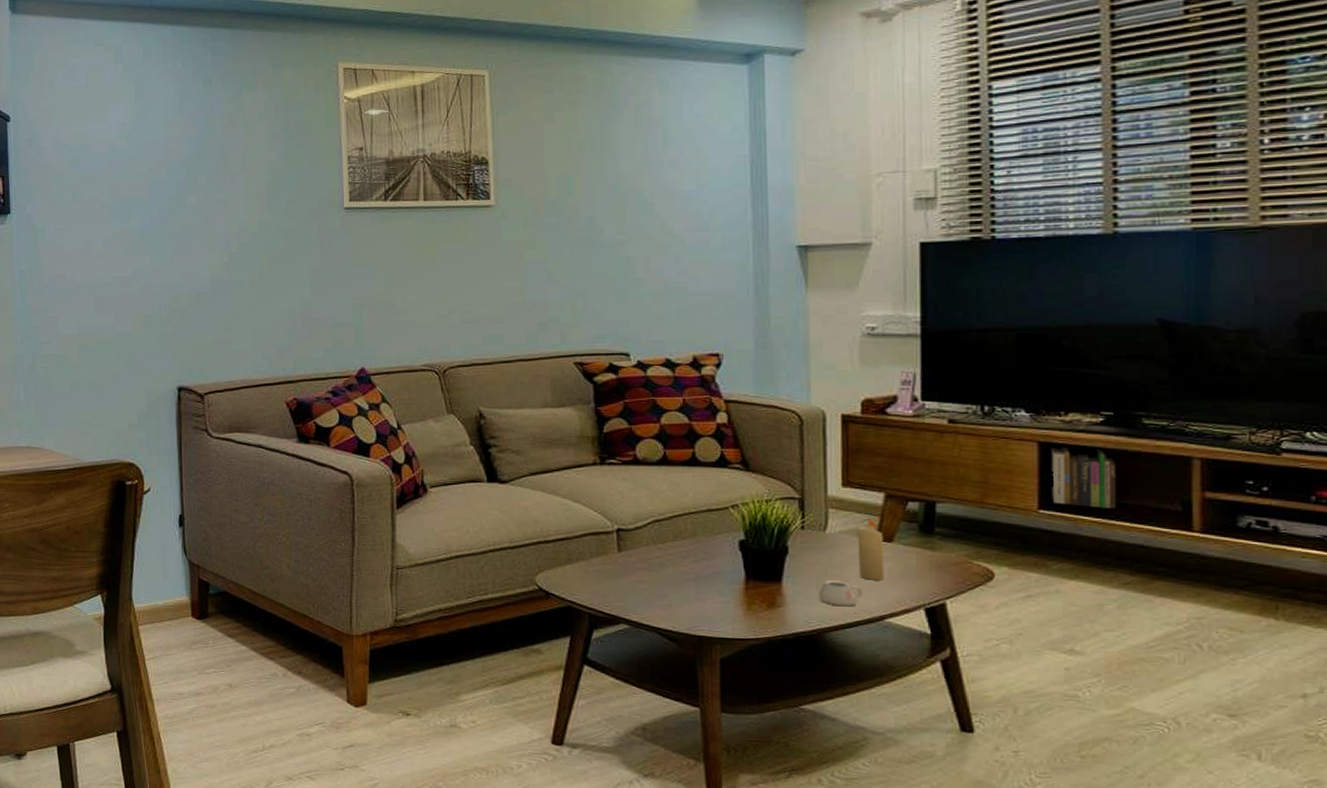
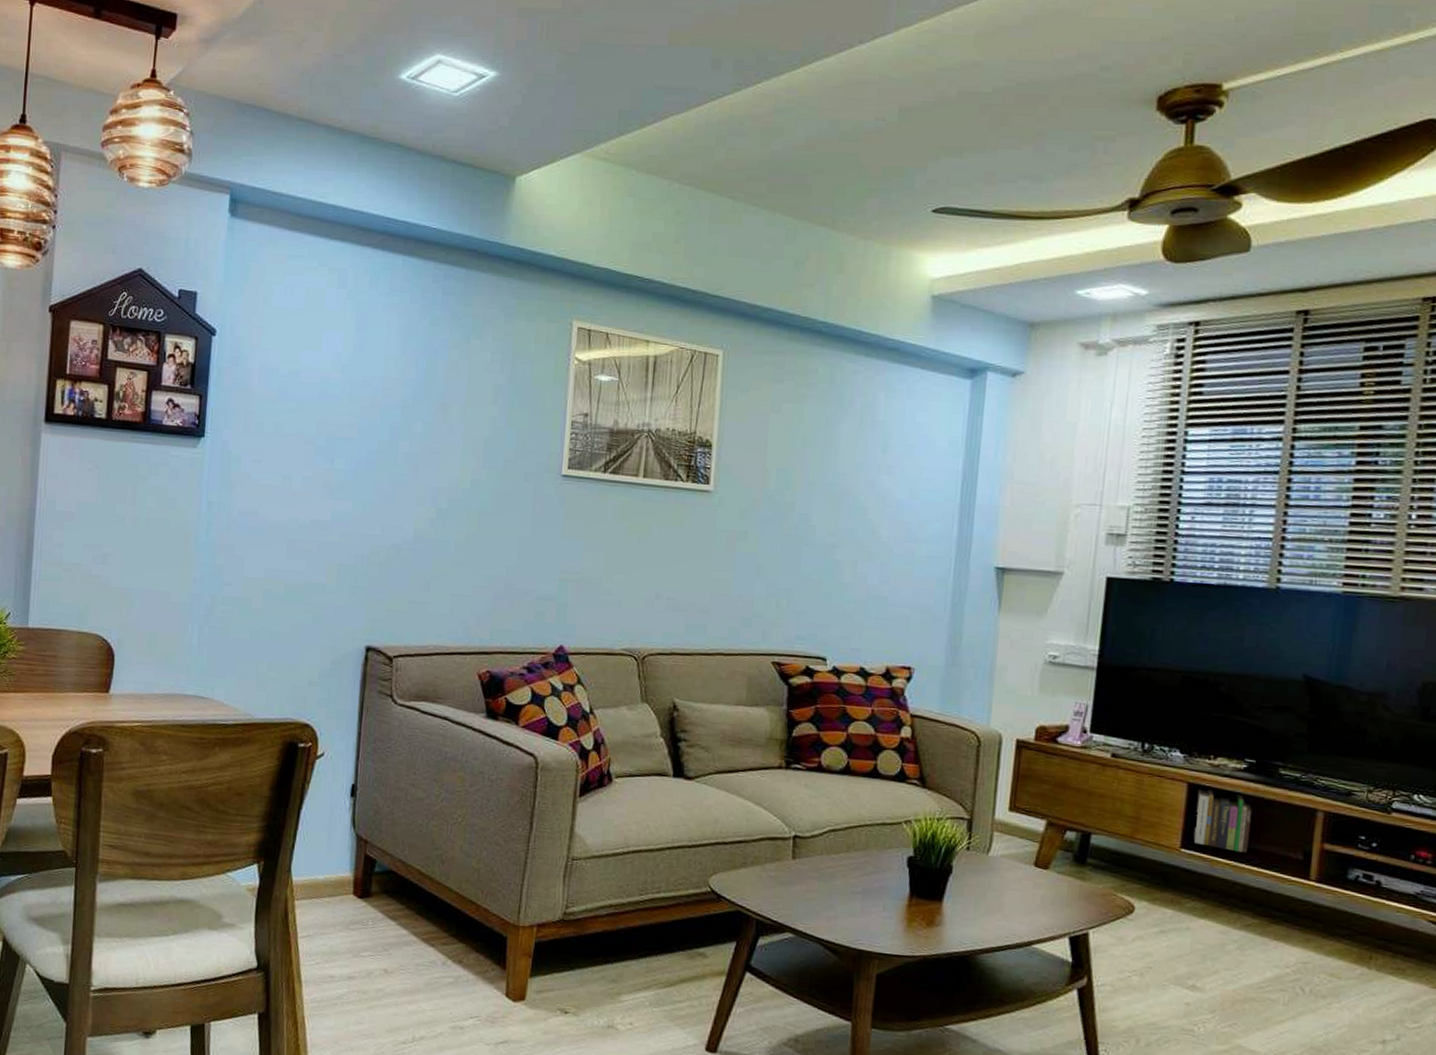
cup: present [818,580,863,607] -> none [974,903,1016,930]
candle: present [857,517,885,580] -> none [1014,843,1041,907]

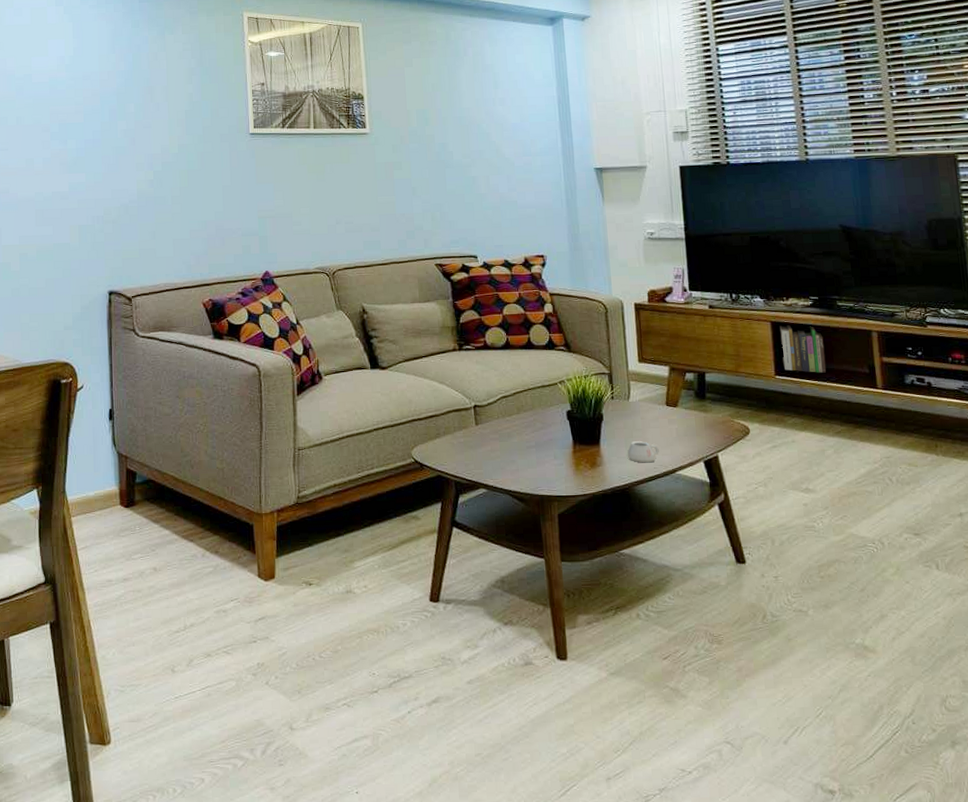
cup: none [974,903,1016,930] -> present [627,441,659,463]

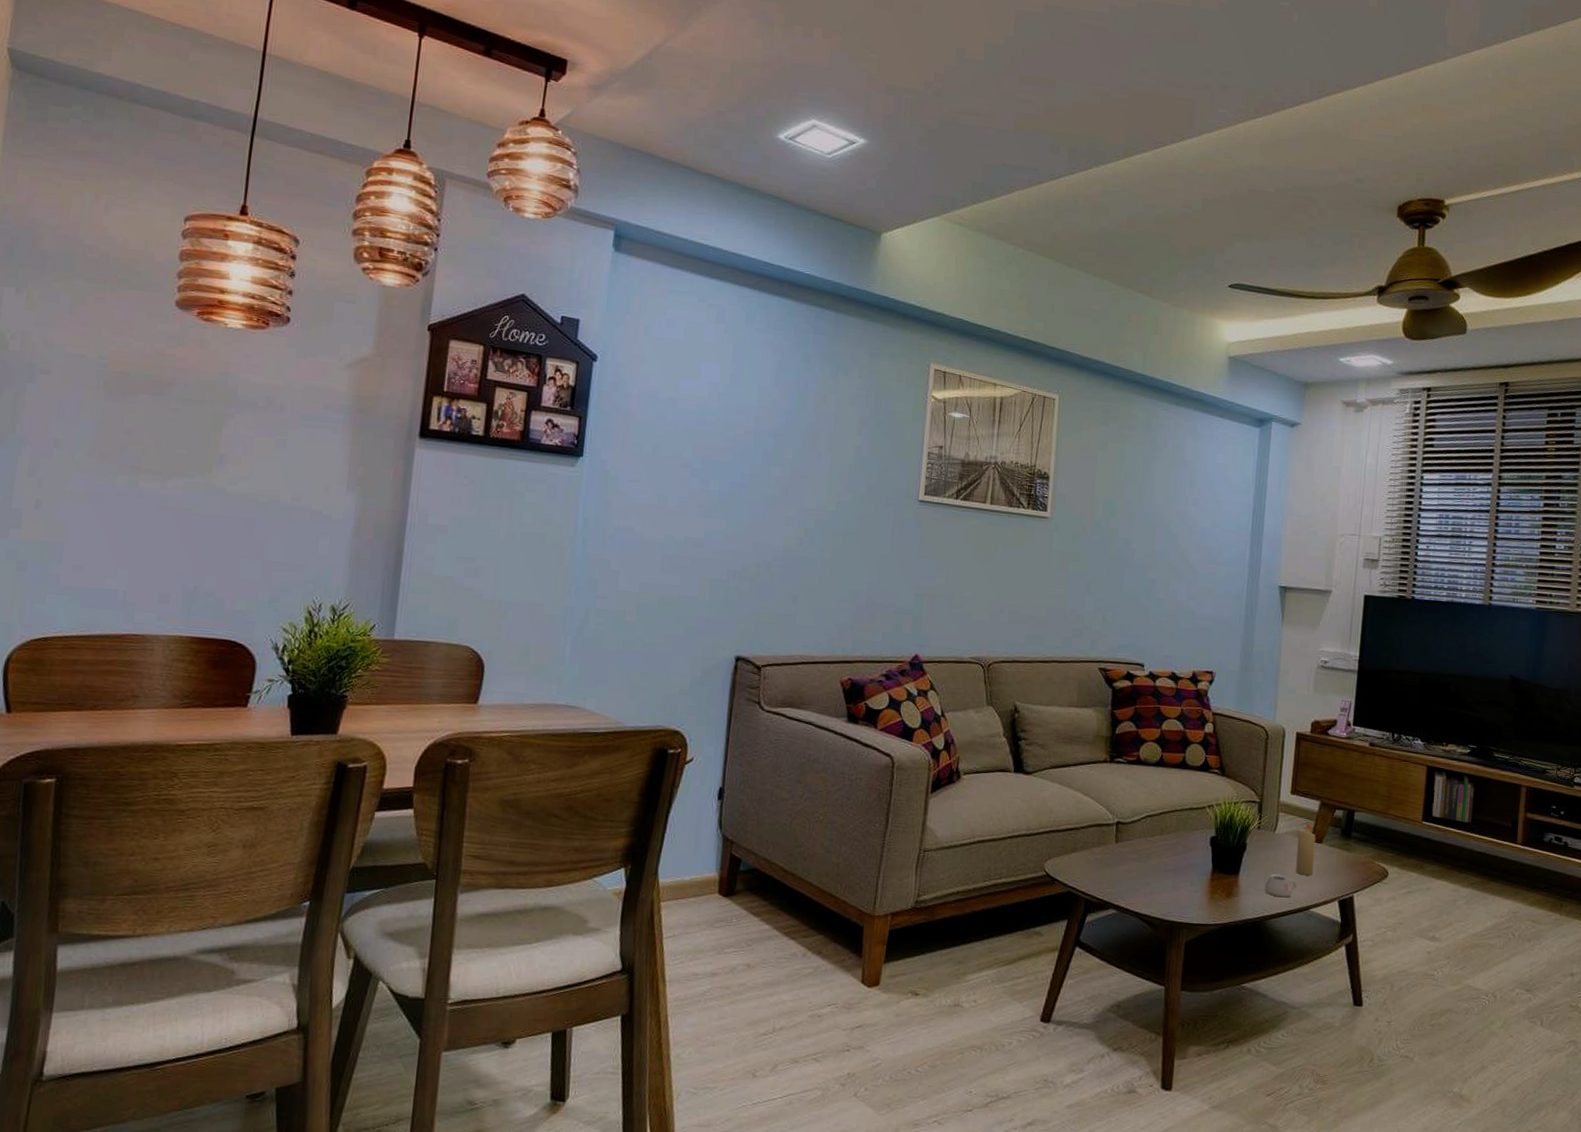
candle: none [651,387,674,440] -> present [1296,821,1316,876]

